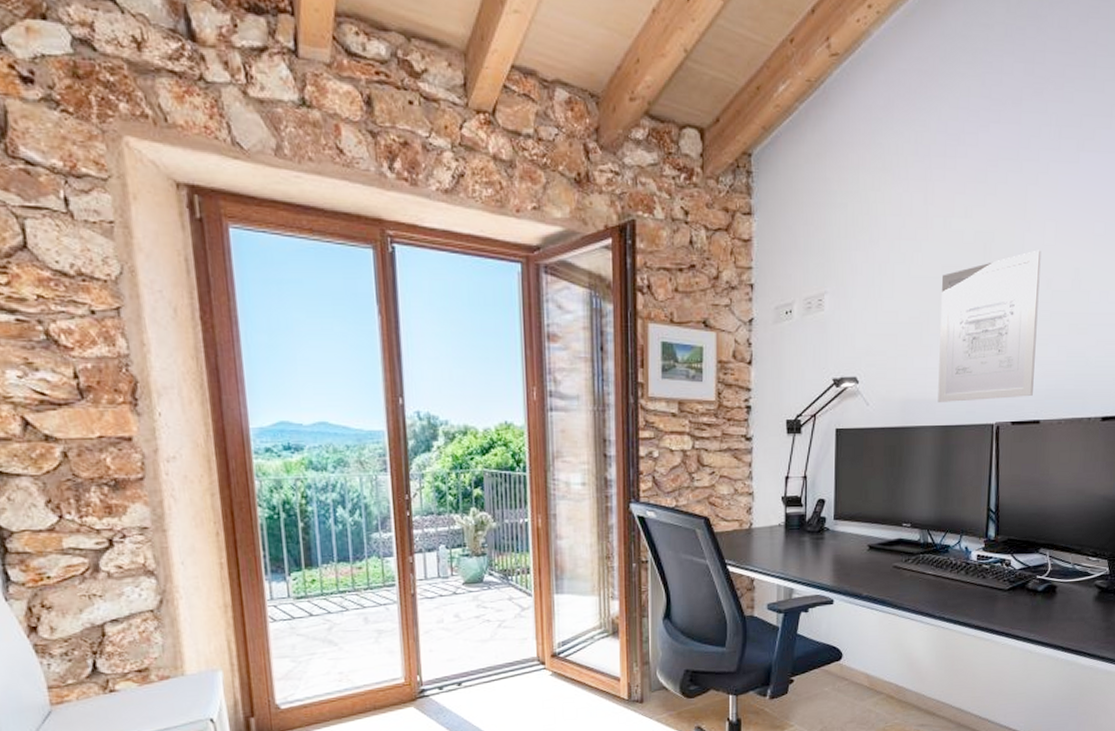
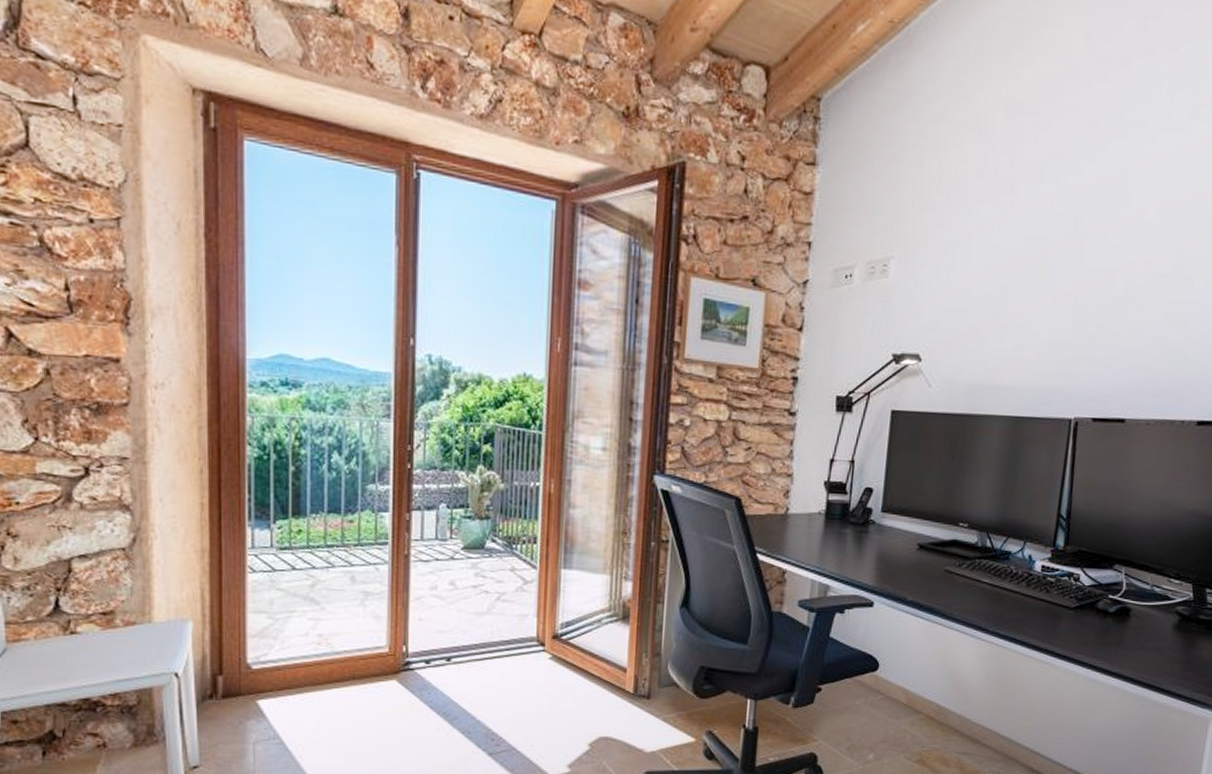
wall art: present [938,250,1041,402] -> none [1009,227,1141,392]

